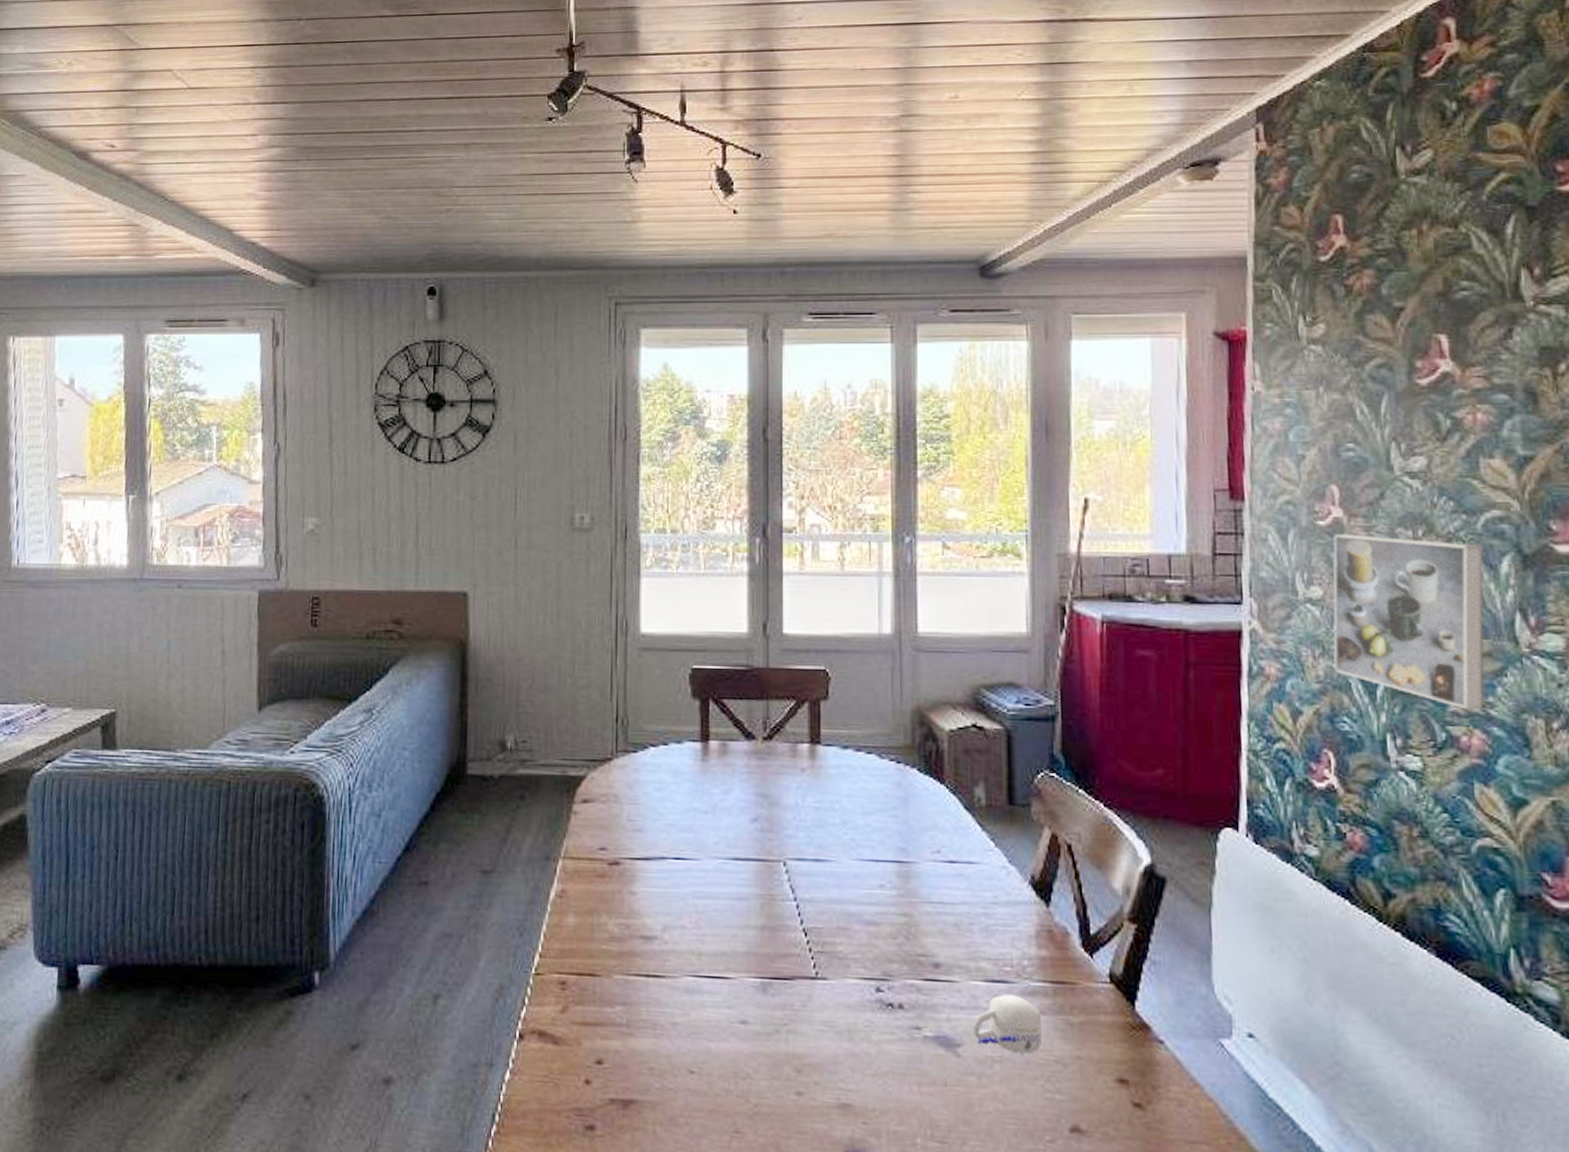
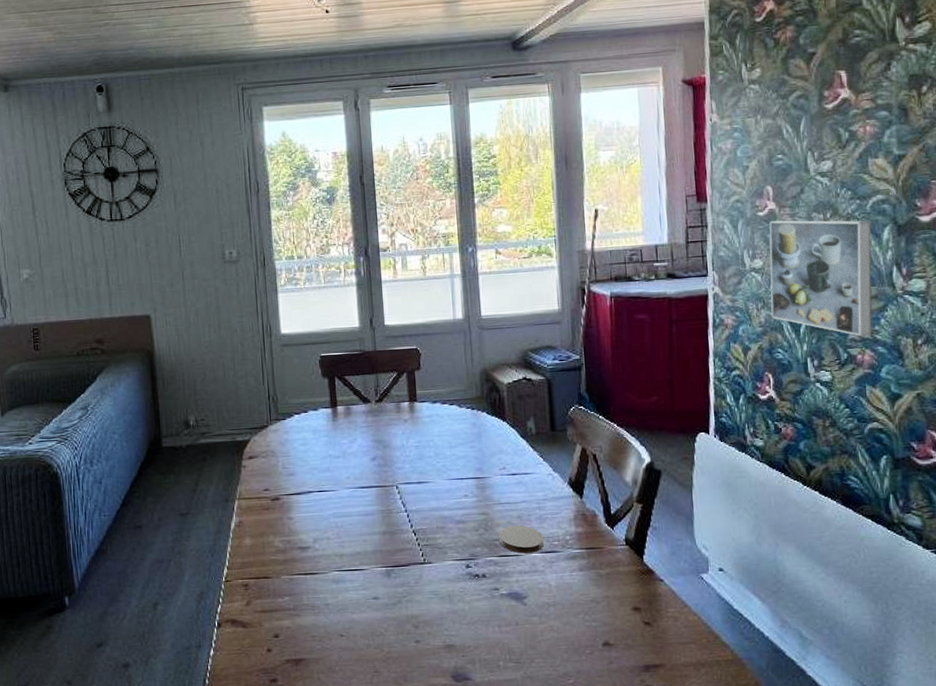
coaster: none [926,936,991,980] -> present [499,525,545,554]
mug: present [972,994,1043,1054] -> none [533,560,582,598]

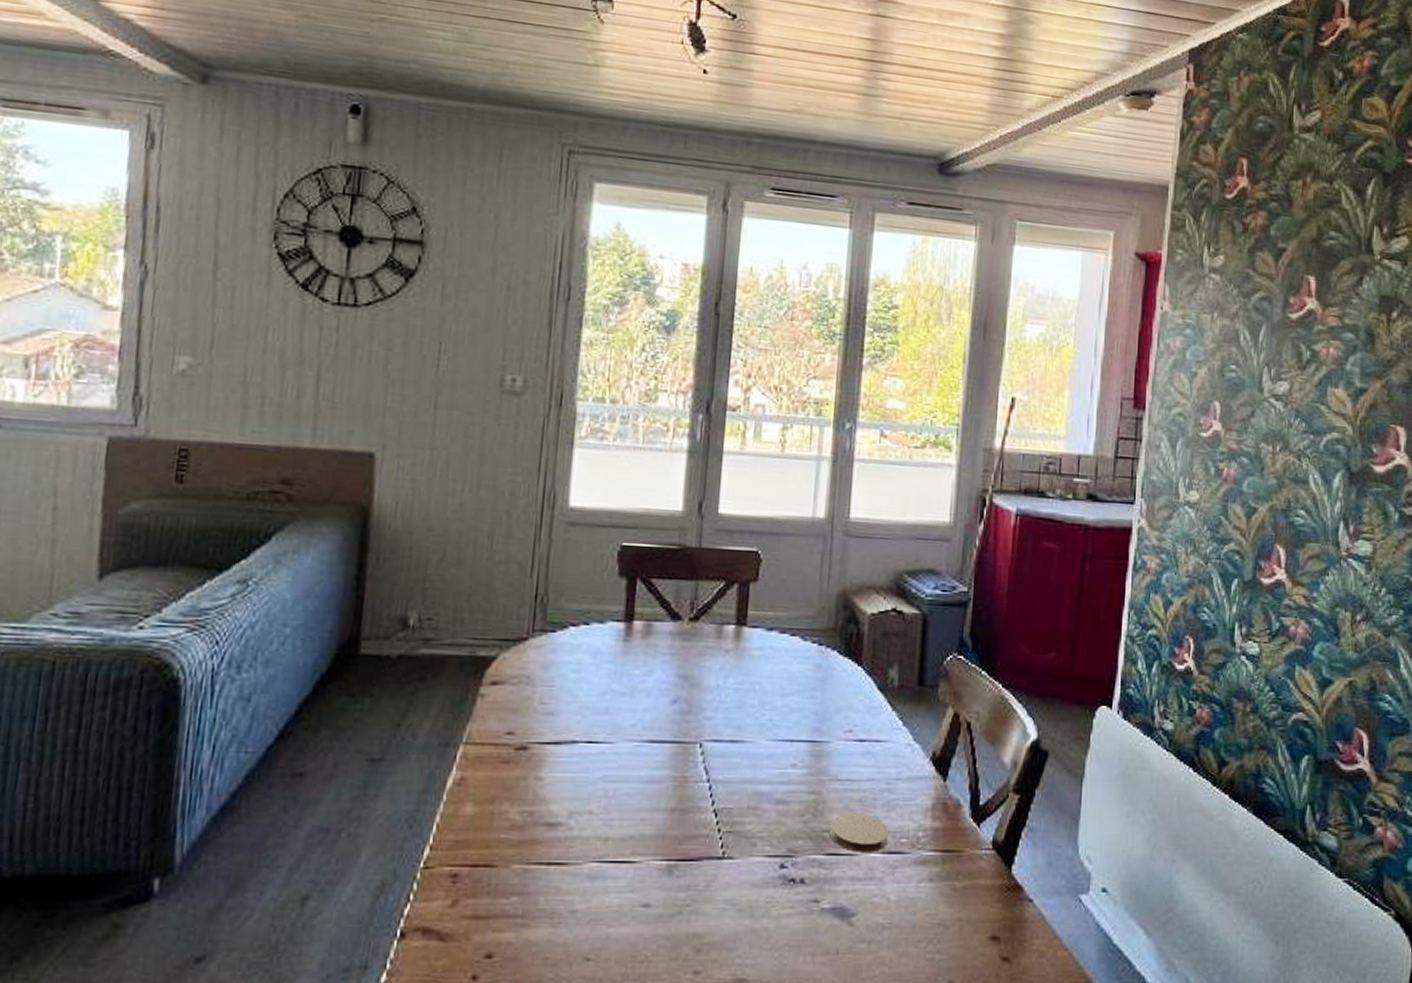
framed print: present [769,220,873,337] -> none [1201,445,1323,604]

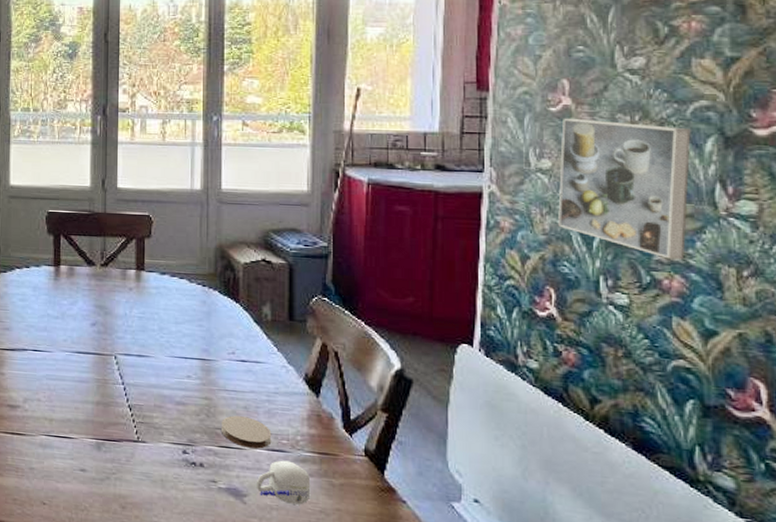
mug: none [866,864,931,919] -> present [256,460,311,505]
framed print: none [1201,445,1323,604] -> present [558,118,691,260]

